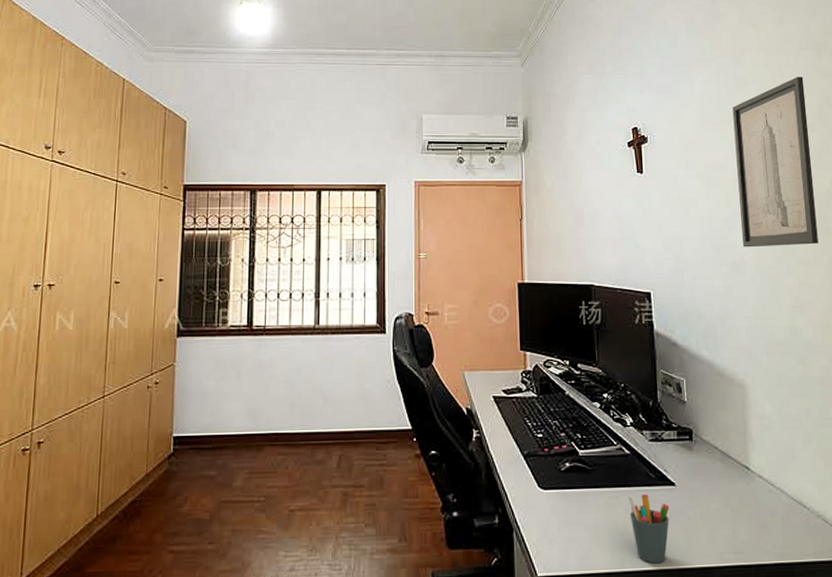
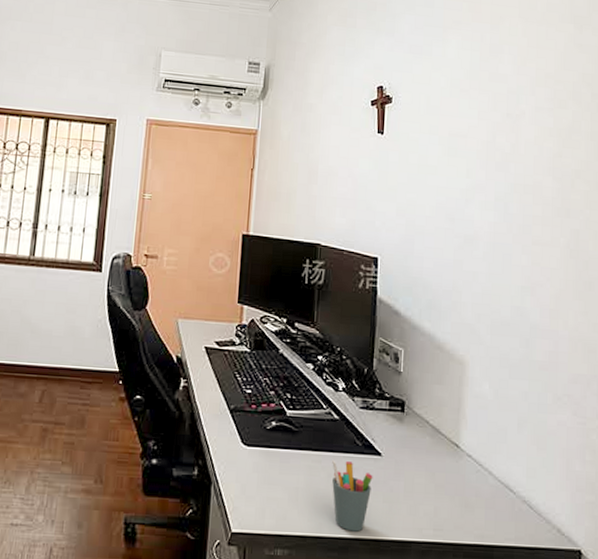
wall art: present [732,76,819,248] -> none [478,49,562,226]

